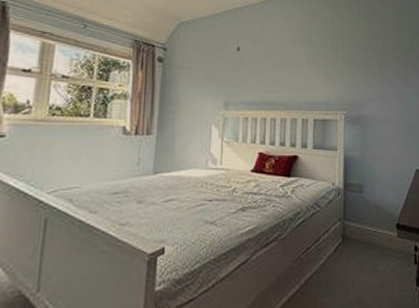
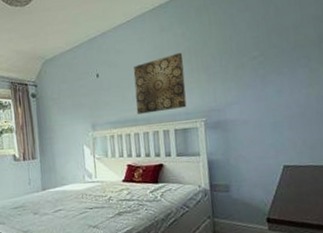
wall art: none [276,39,330,98] -> present [133,52,187,114]

